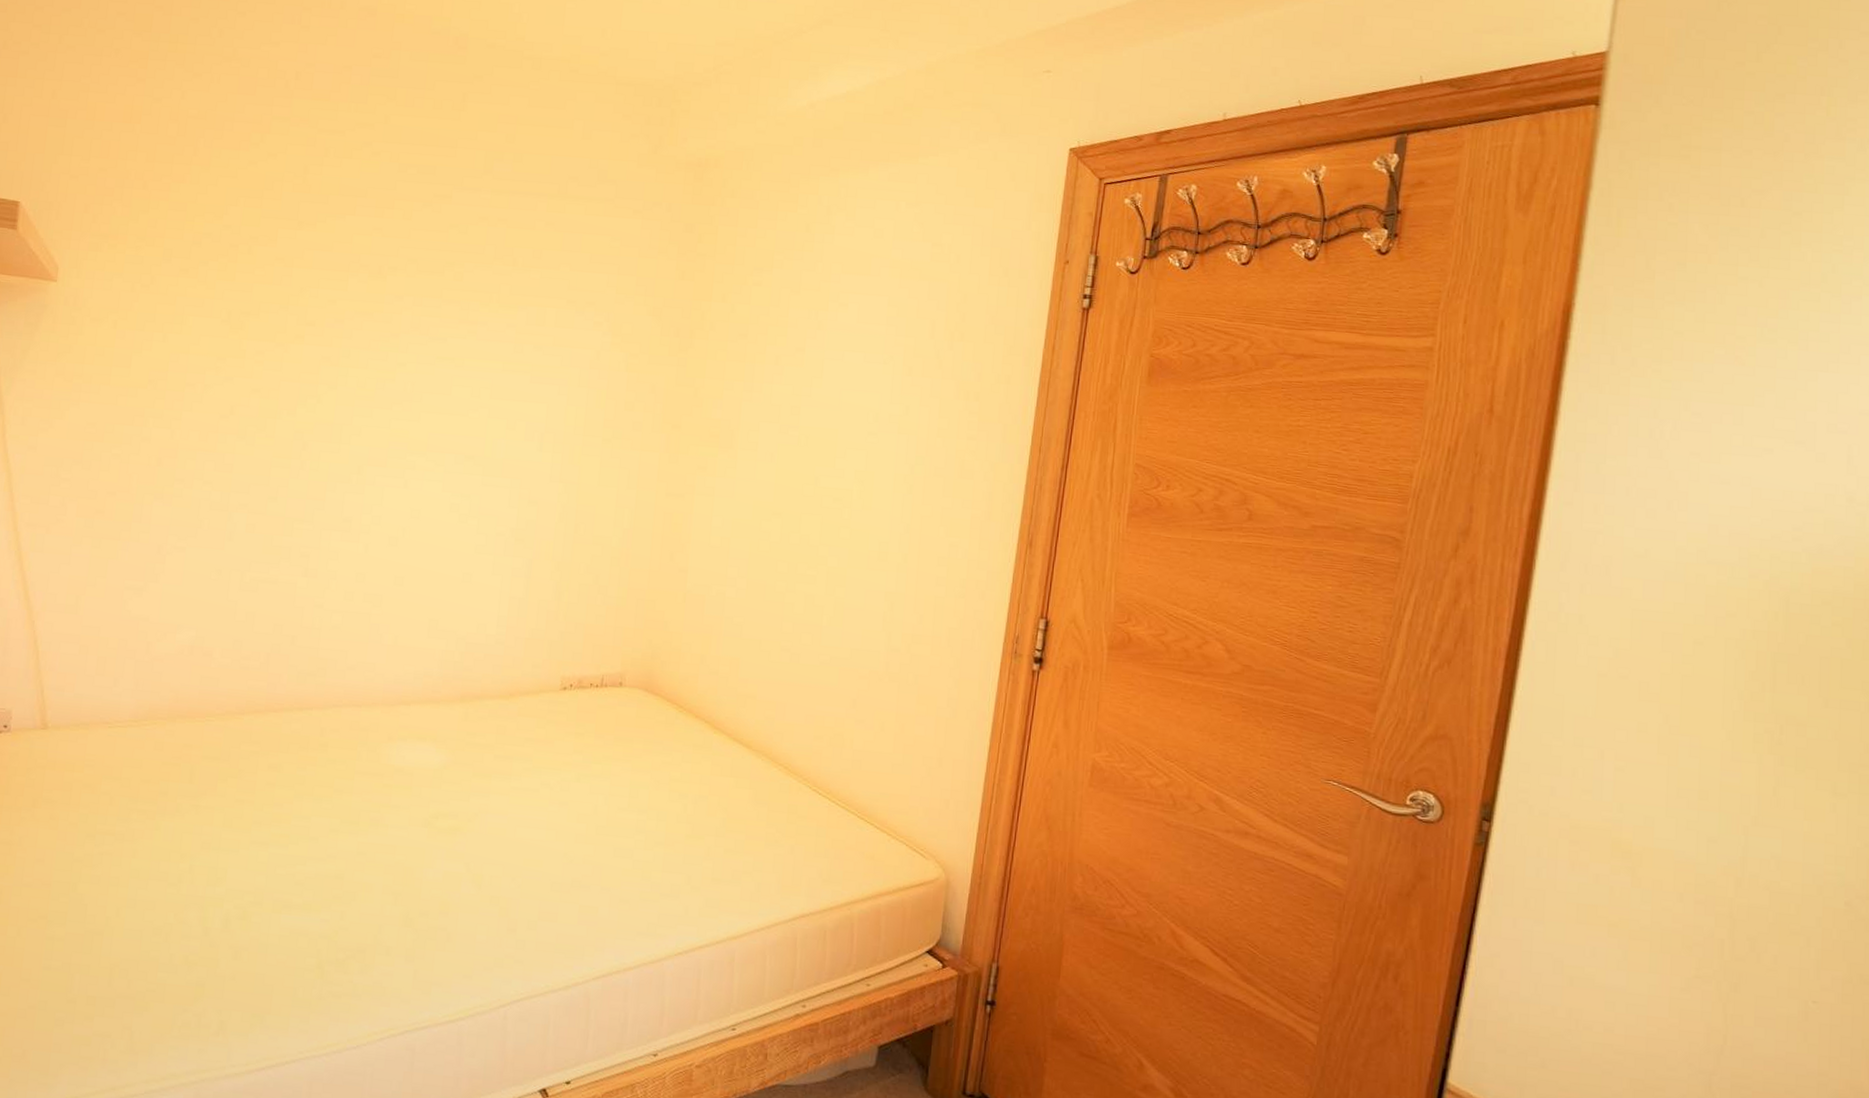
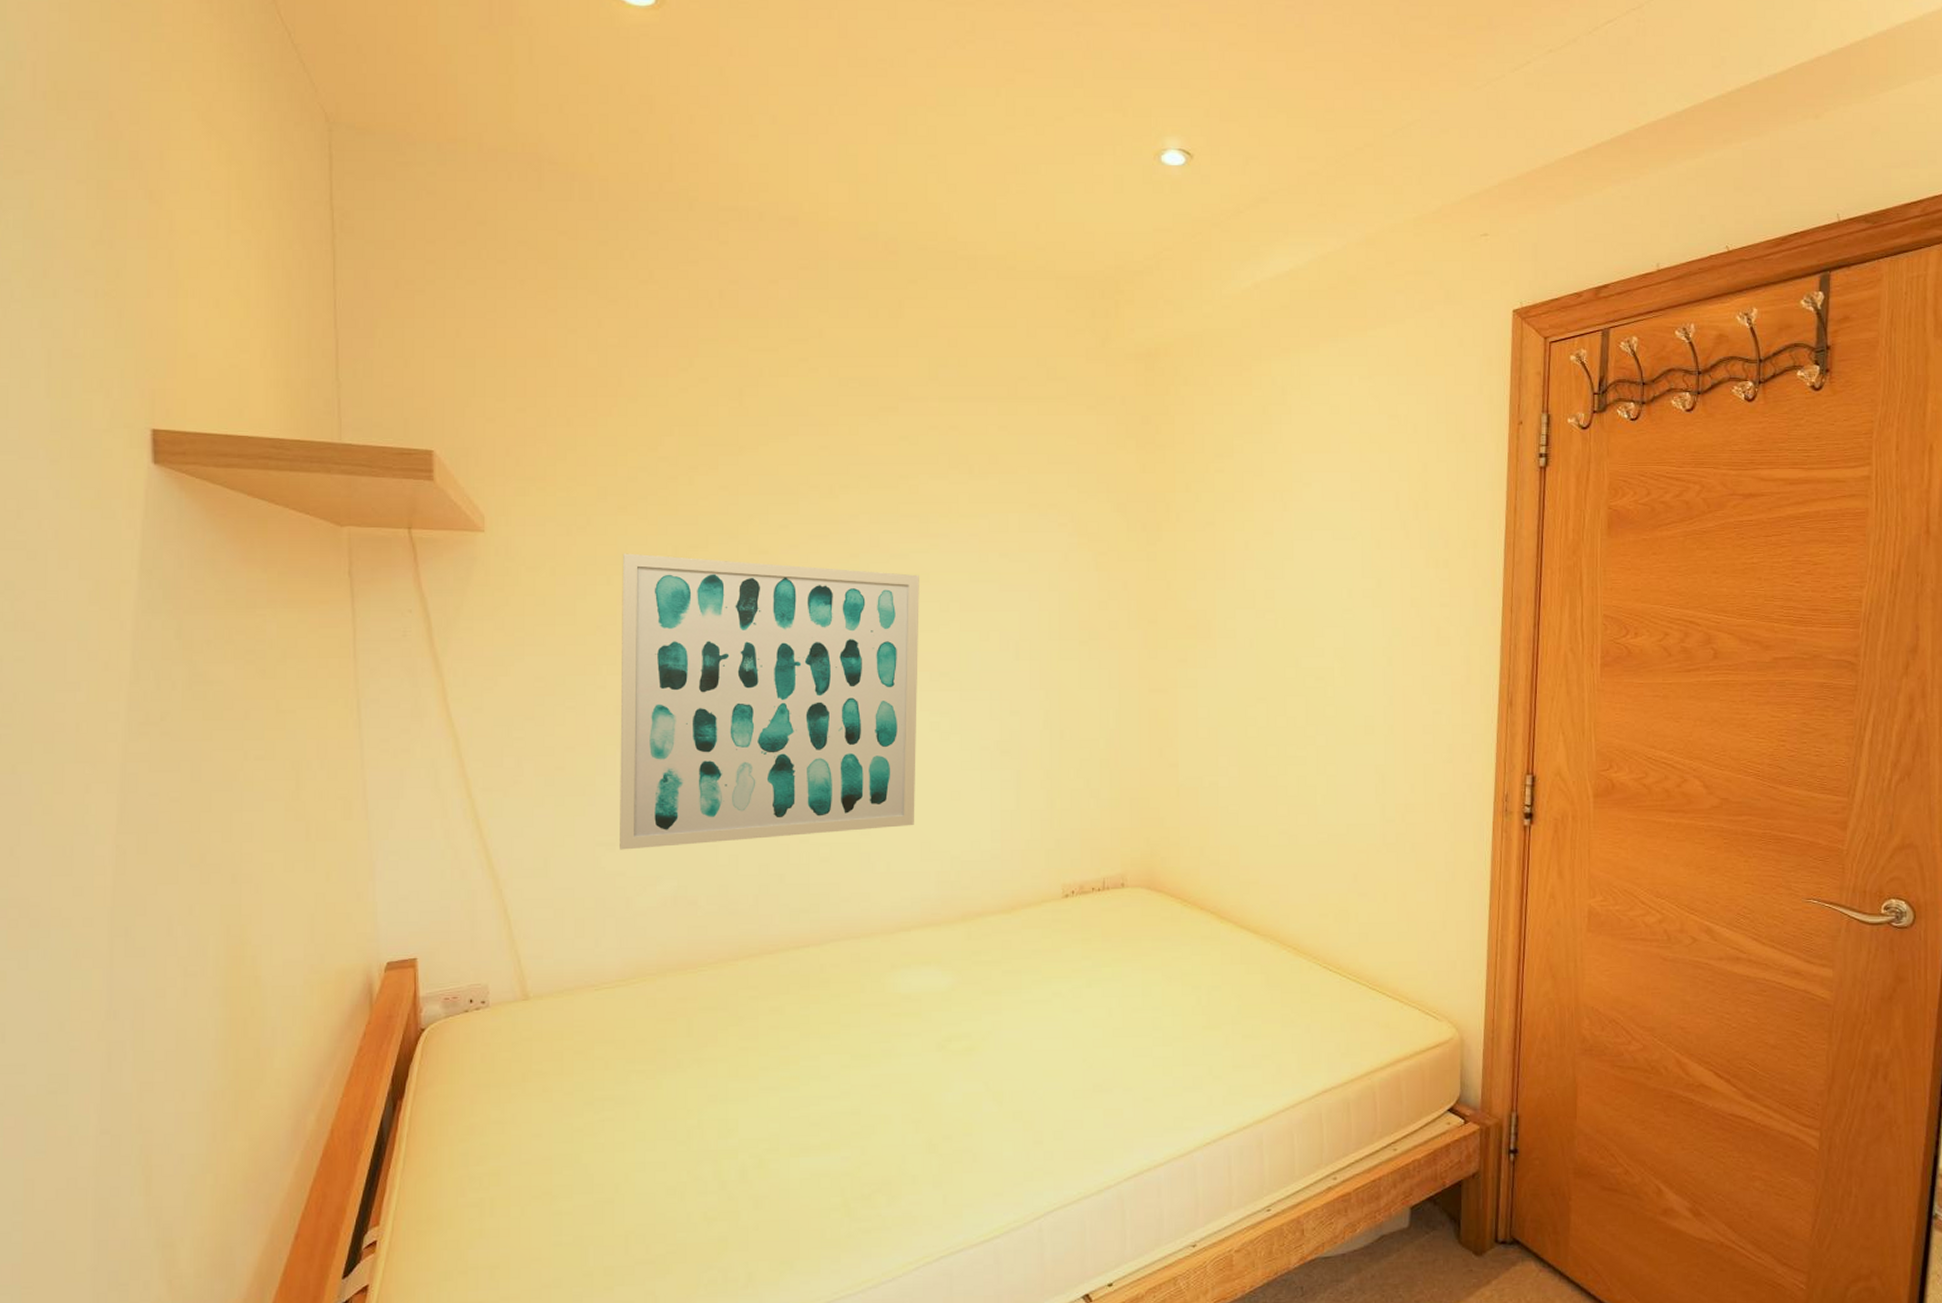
wall art: none [146,313,455,603] -> present [620,553,919,850]

